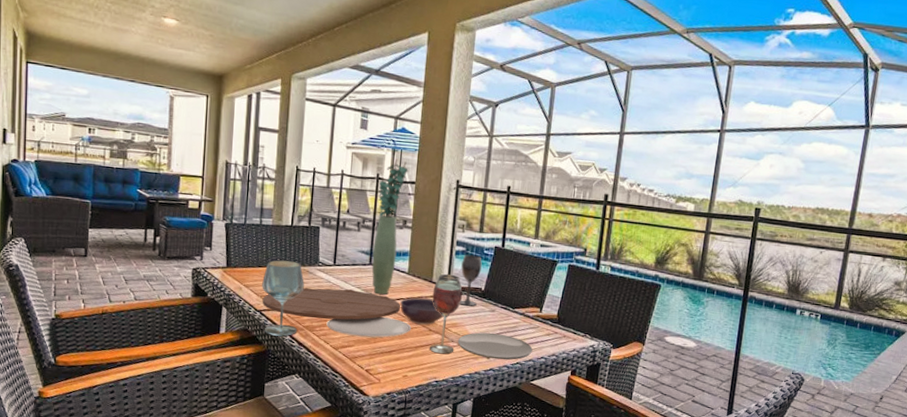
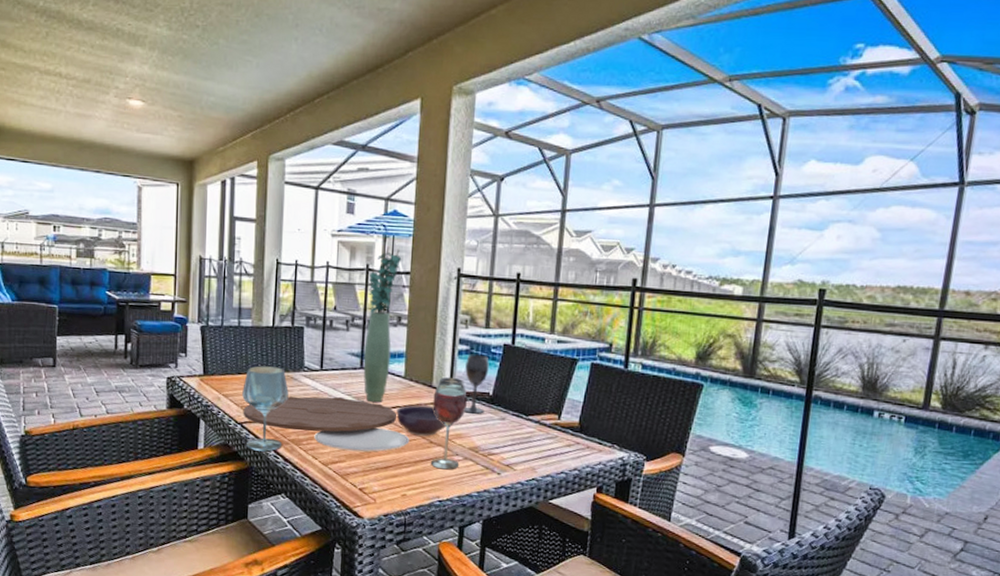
plate: present [457,332,533,360] -> none [463,444,551,476]

